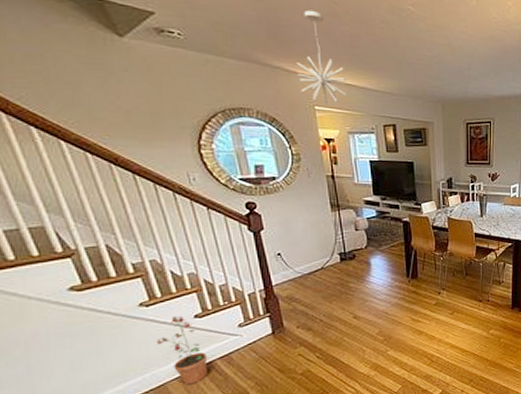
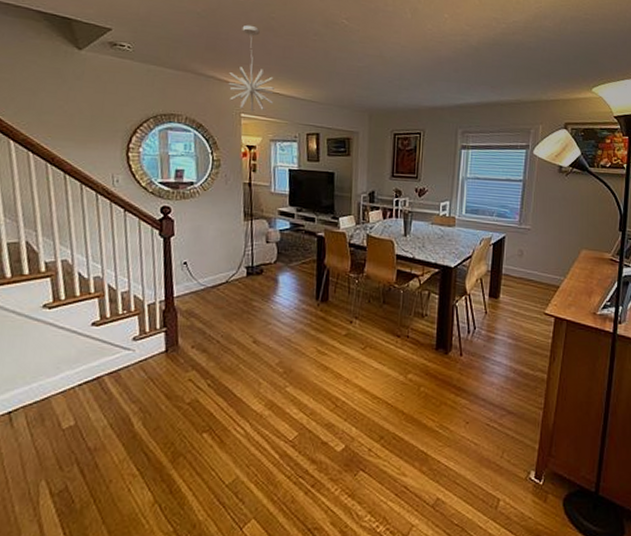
potted plant: present [157,315,208,385] -> none [51,321,97,401]

